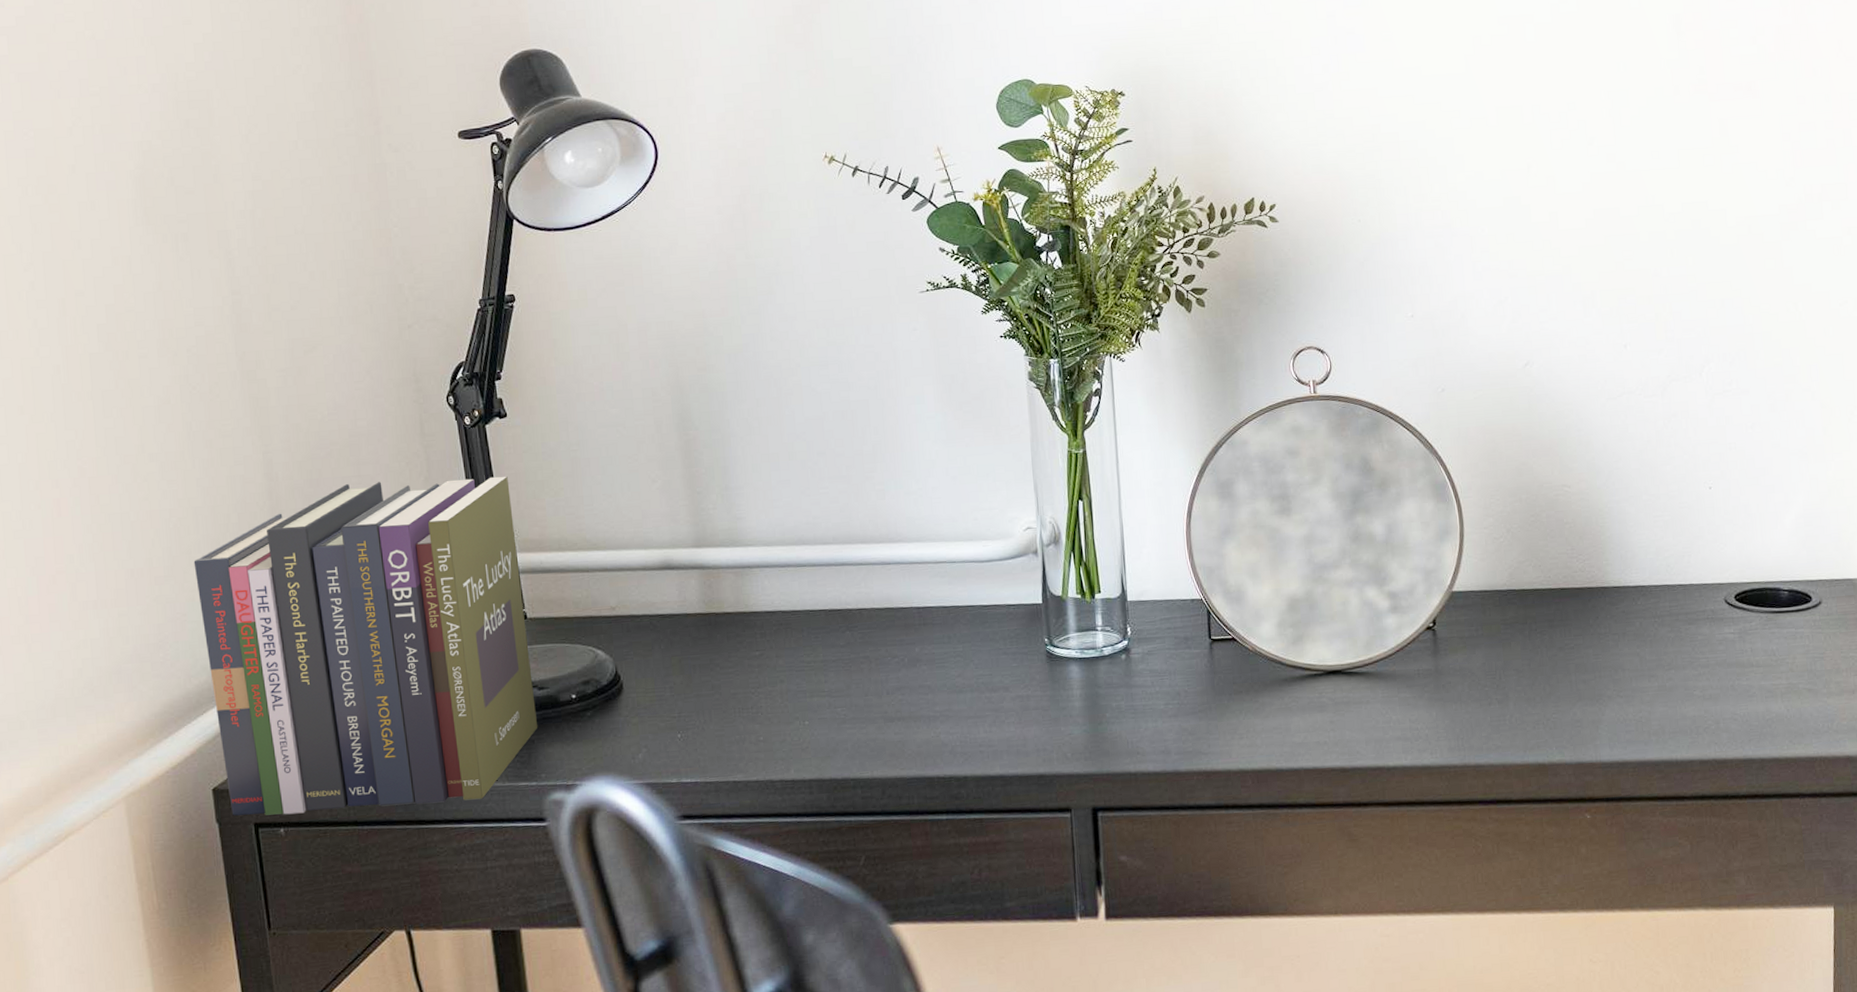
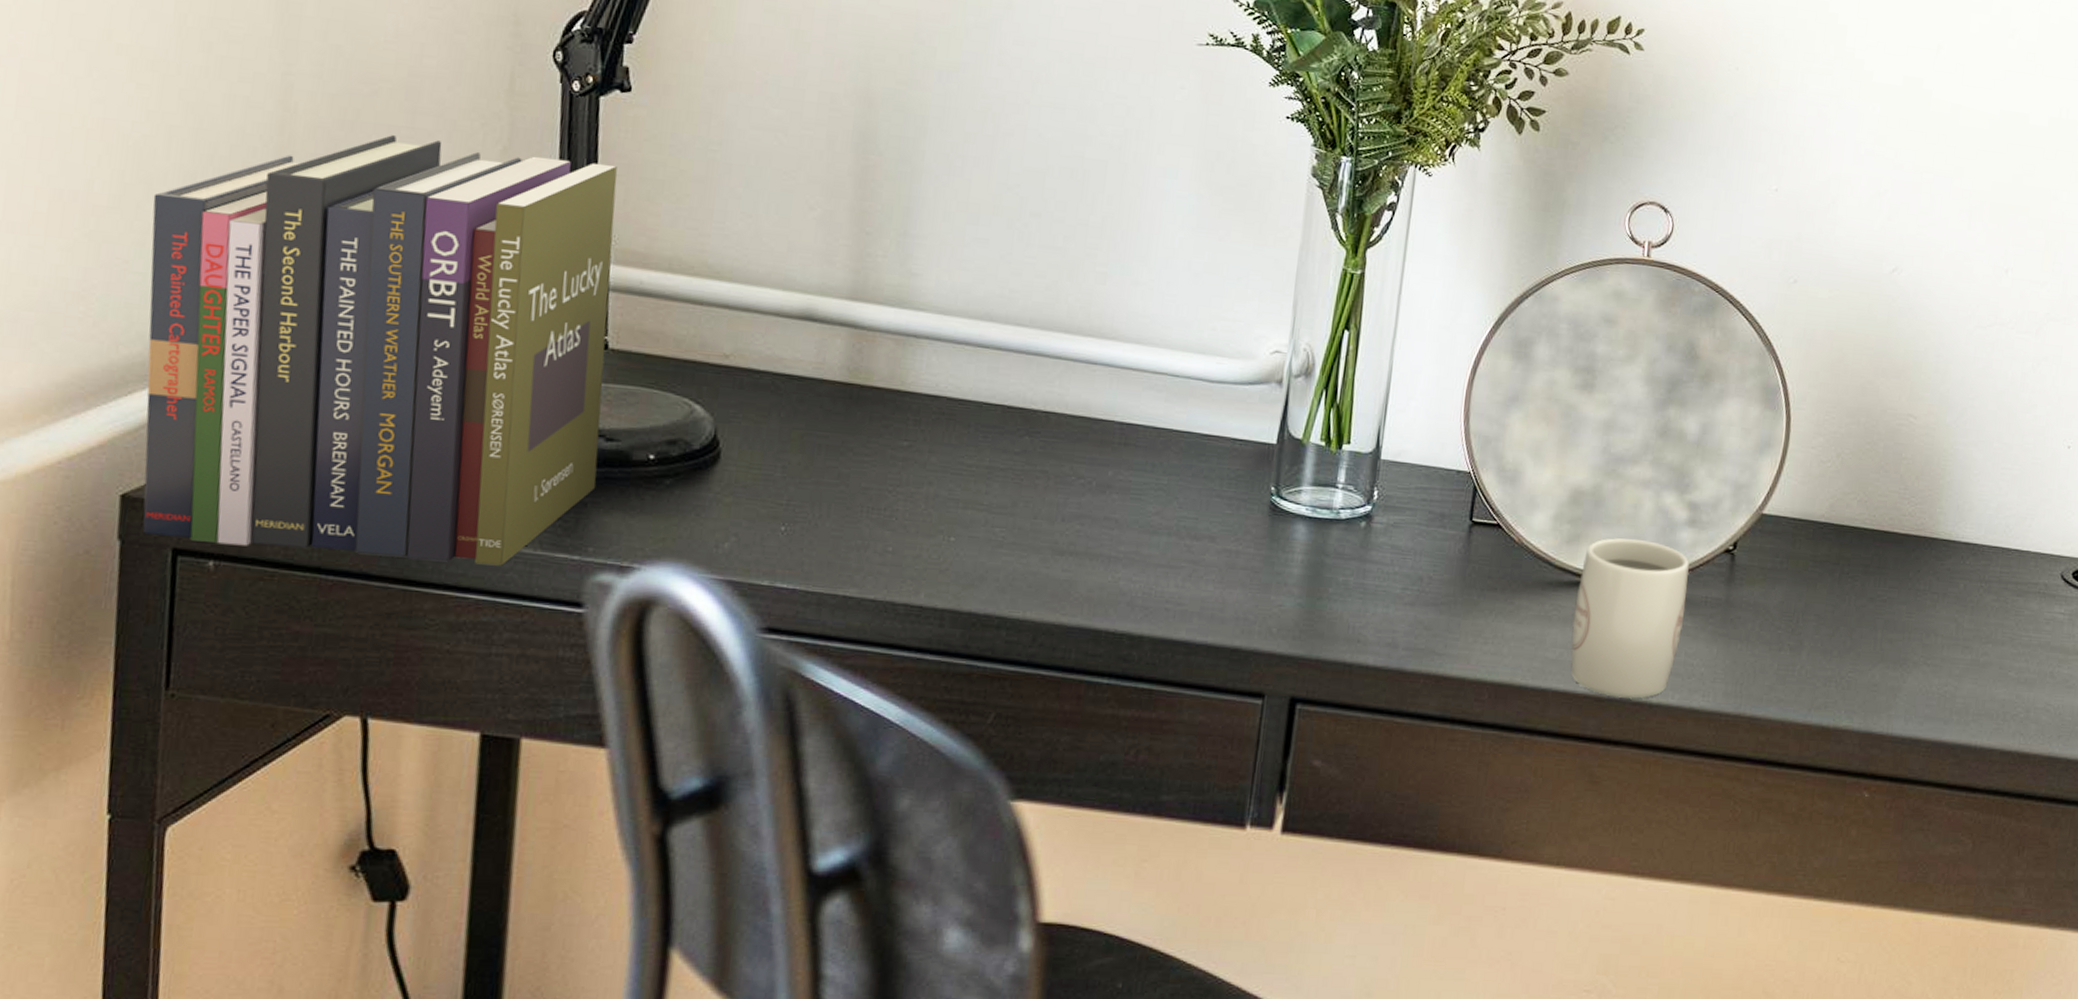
mug: none [1309,630,1403,767] -> present [1570,538,1689,699]

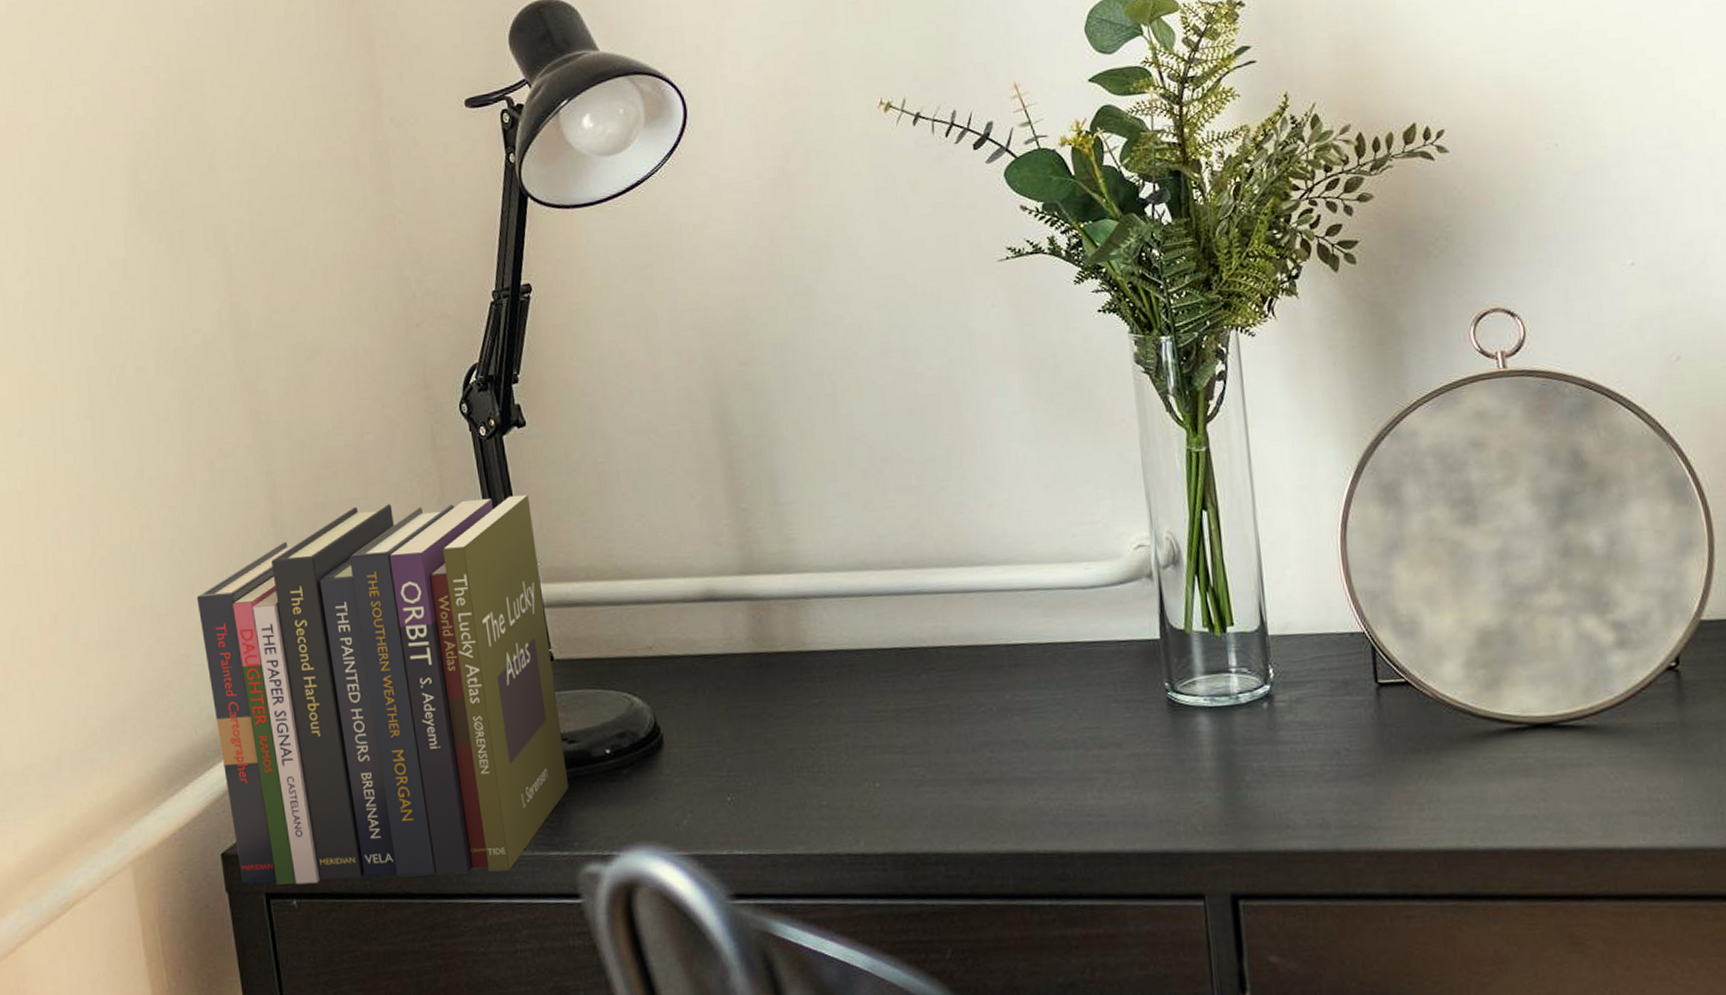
mug: present [1570,538,1689,699] -> none [1508,672,1638,848]

